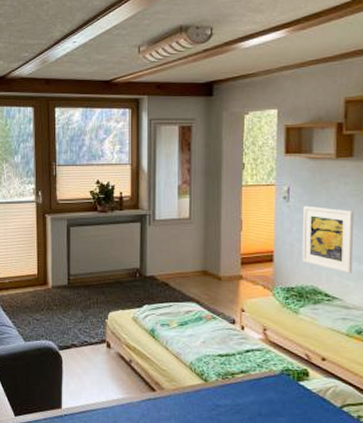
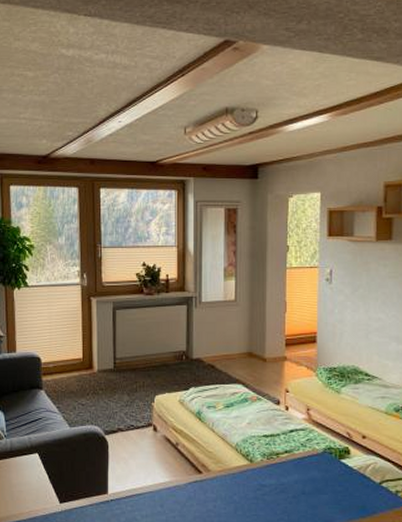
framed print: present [302,206,354,273] -> none [344,288,393,353]

